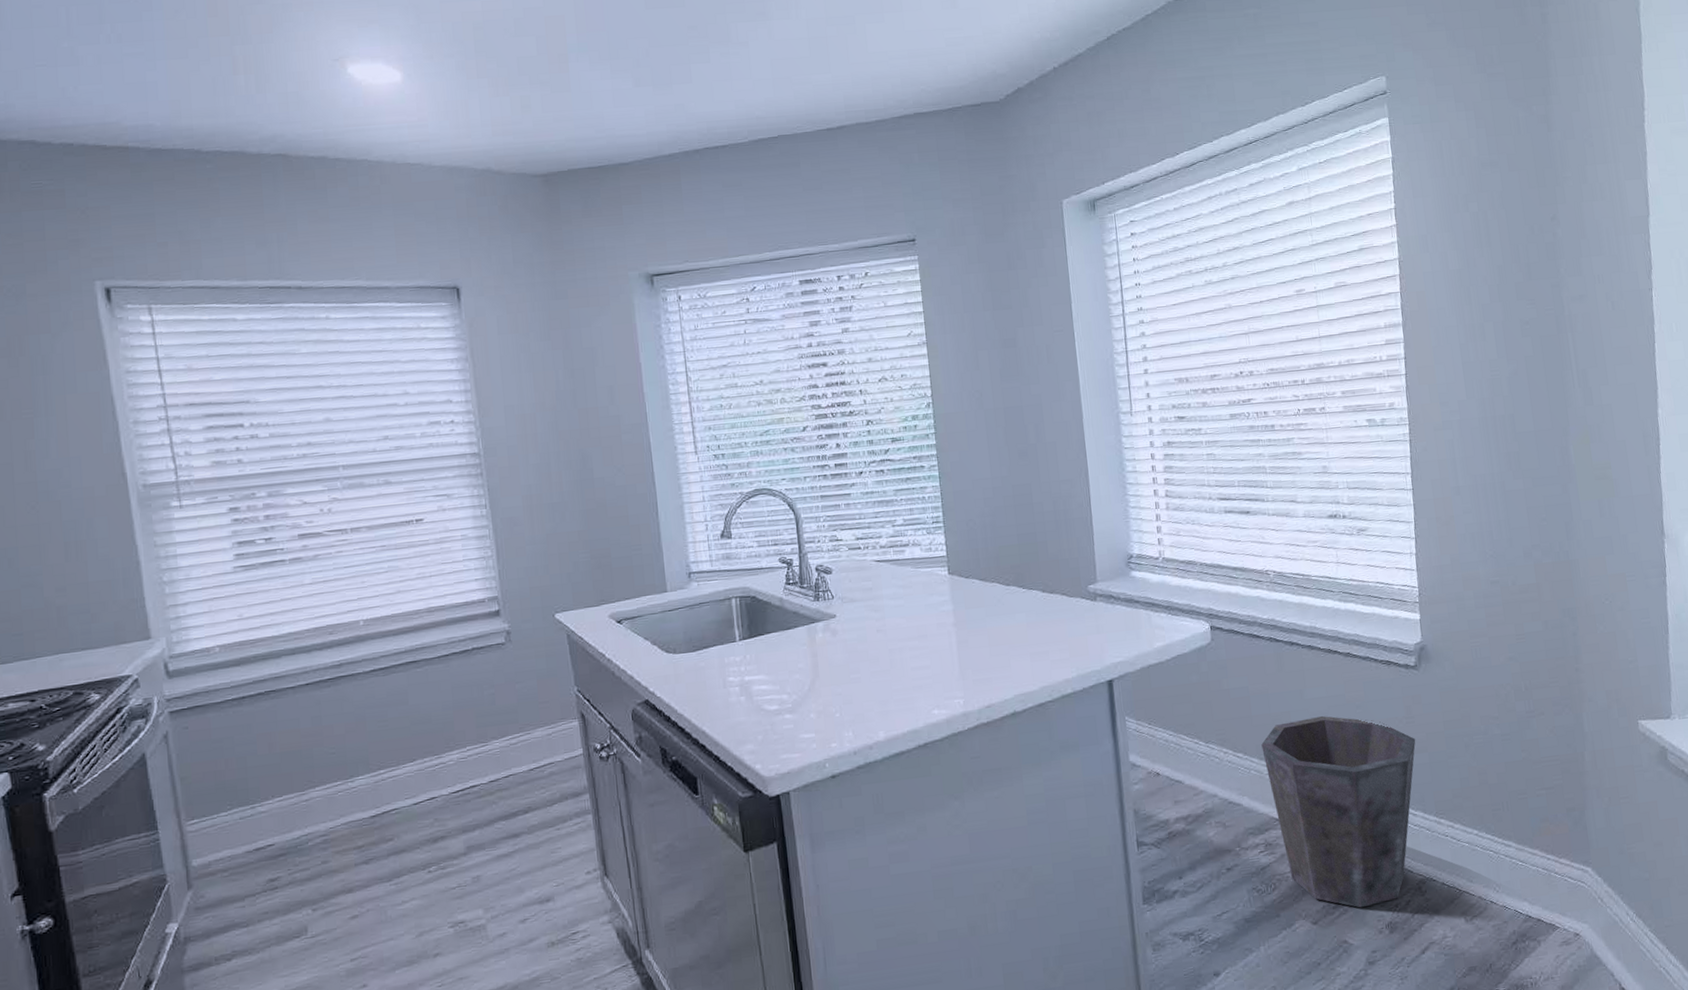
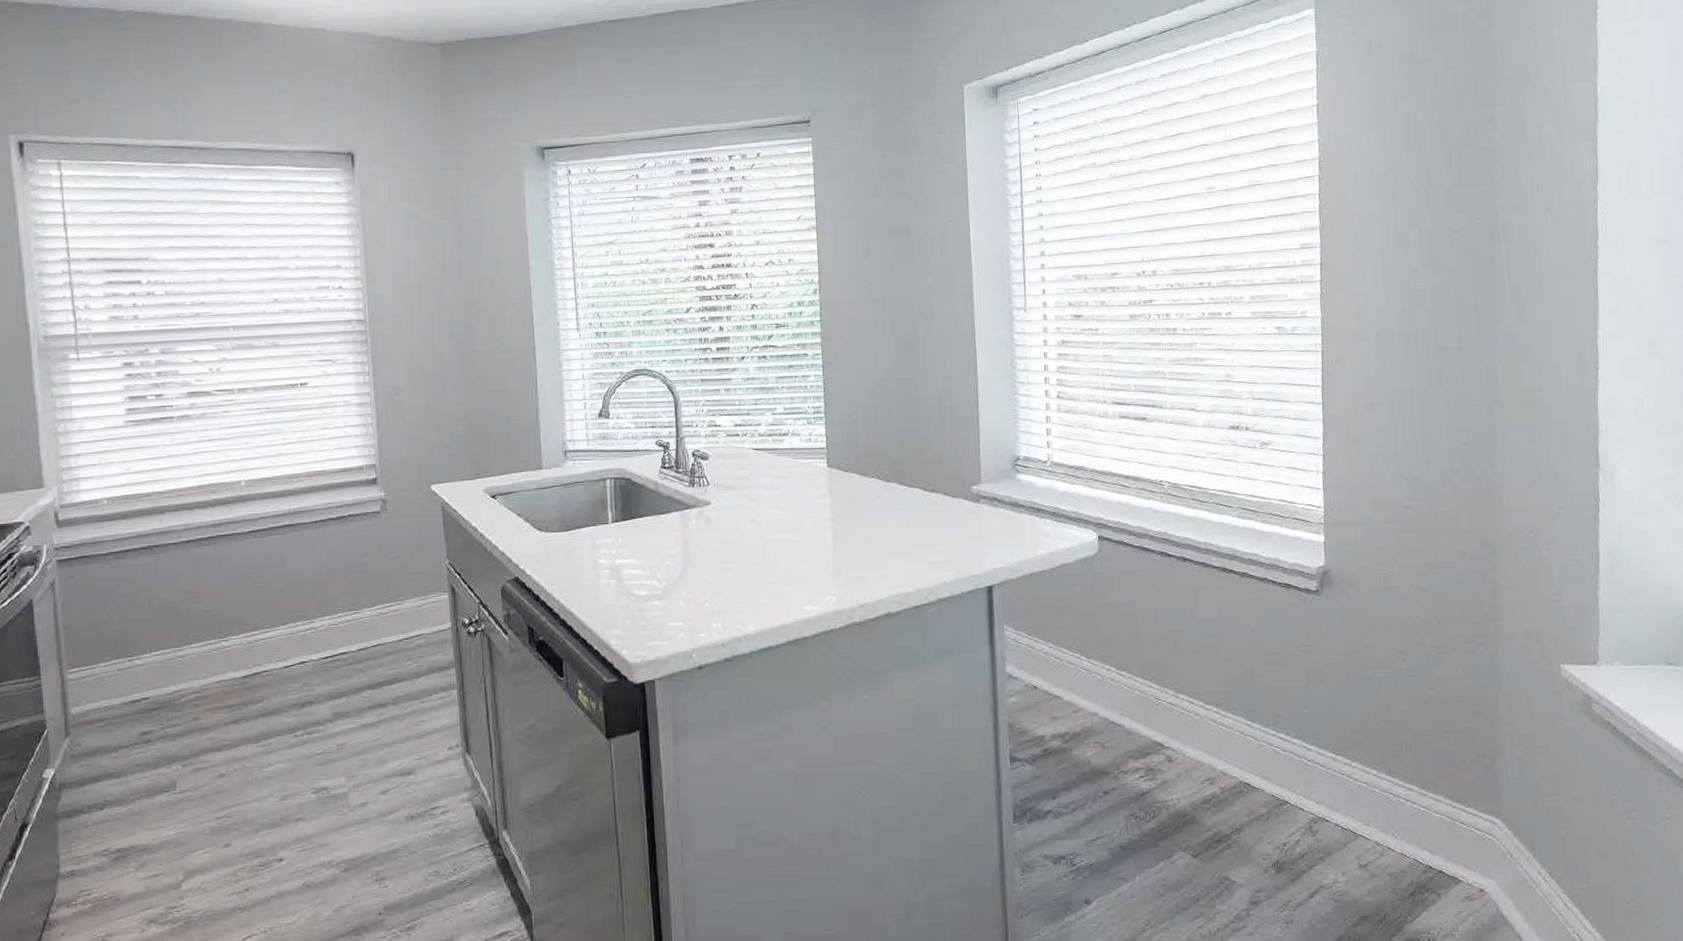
waste bin: present [1261,715,1416,908] -> none [1147,637,1314,844]

